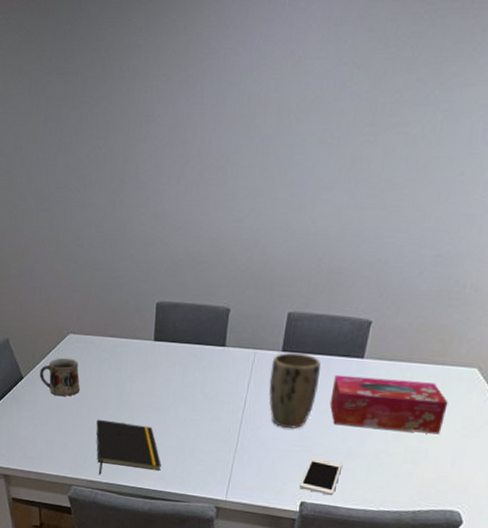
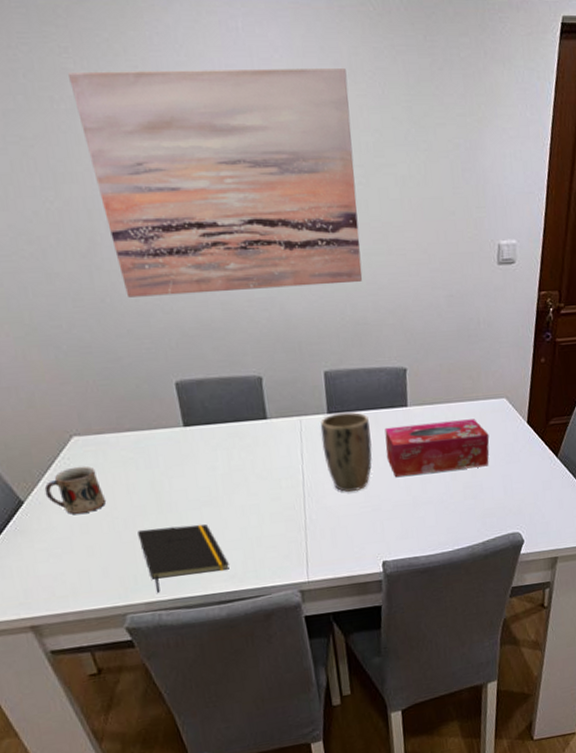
wall art: none [137,33,380,234] -> present [68,67,363,298]
cell phone: present [300,457,342,496] -> none [377,514,413,549]

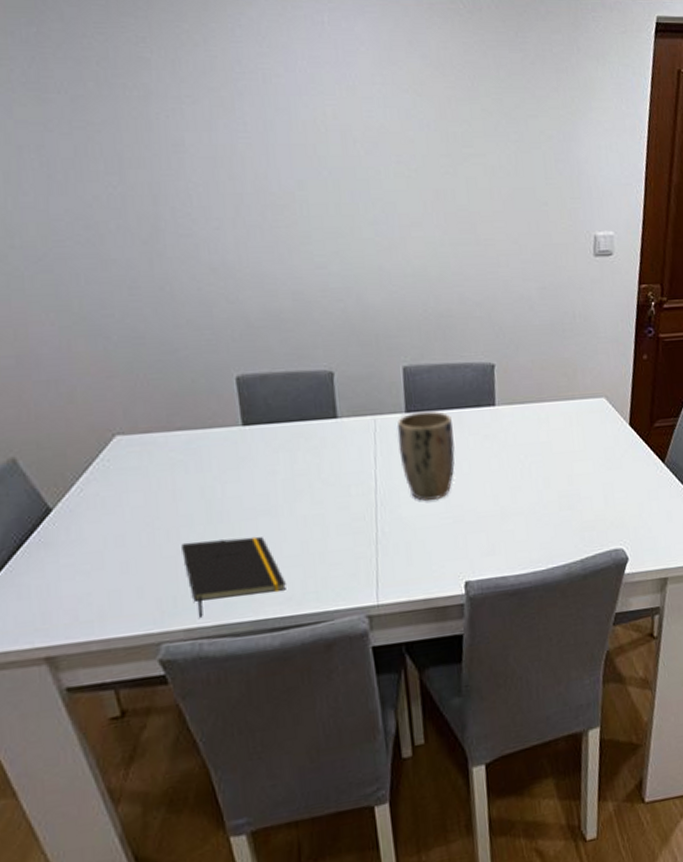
mug: present [44,466,106,514] -> none [77,469,147,524]
wall art: present [68,67,363,298] -> none [144,60,448,286]
tissue box: present [384,419,490,477] -> none [469,420,588,484]

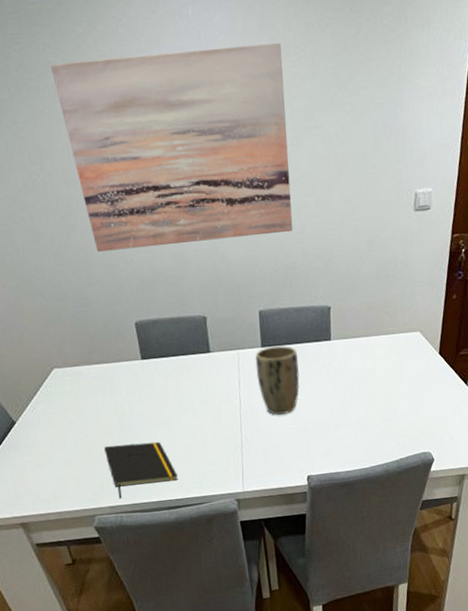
wall art: none [144,60,448,286] -> present [51,42,293,252]

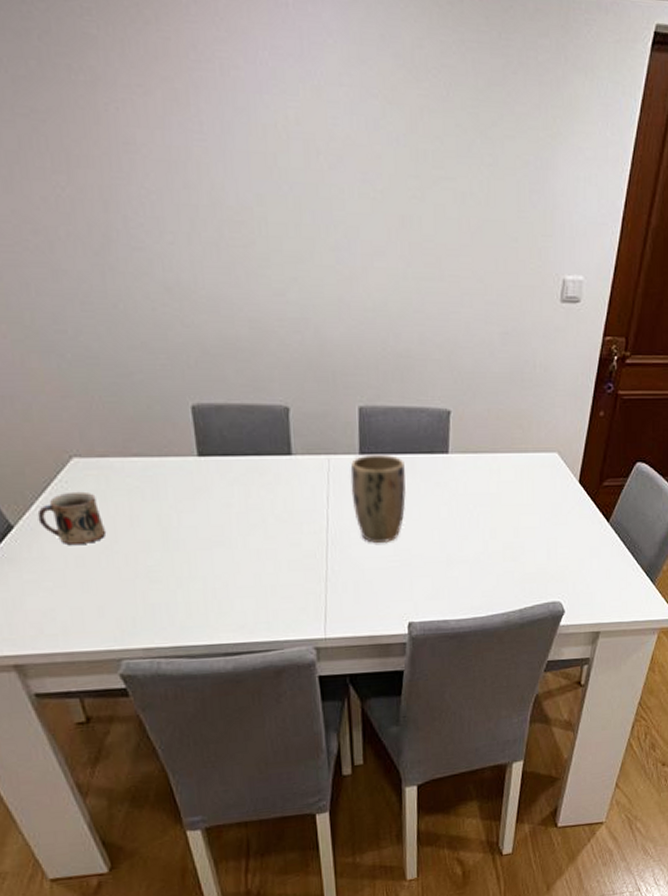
mug: none [31,393,79,433] -> present [37,491,105,544]
wall art: present [51,42,293,252] -> none [90,37,410,310]
notepad: present [104,441,178,499] -> none [139,566,239,638]

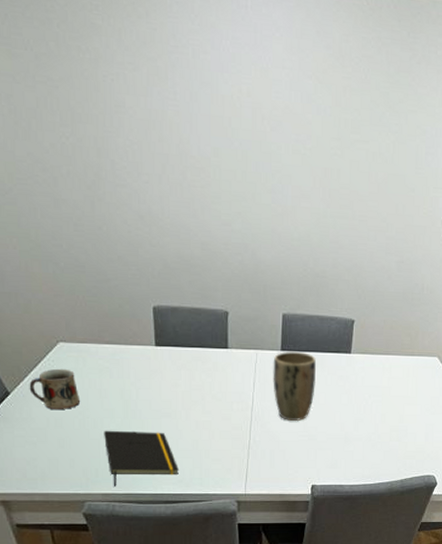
notepad: none [139,566,239,638] -> present [104,430,179,486]

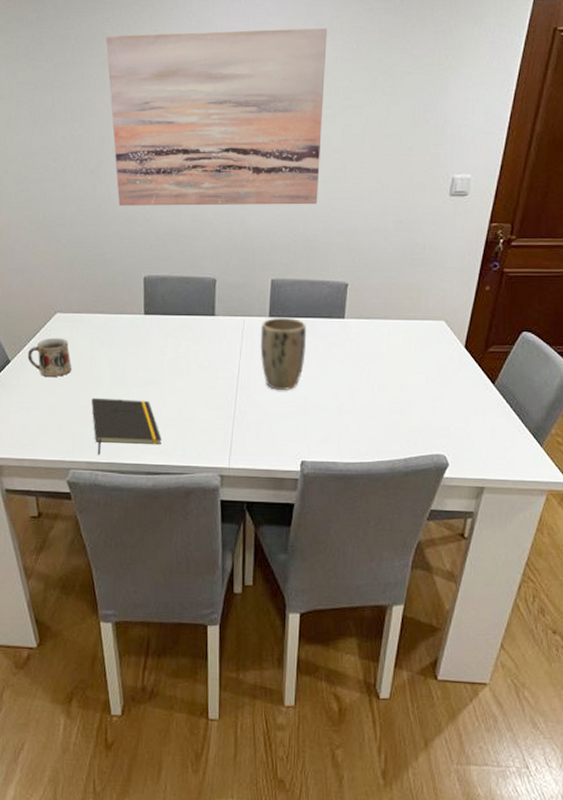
wall art: none [96,26,336,240] -> present [106,27,327,206]

